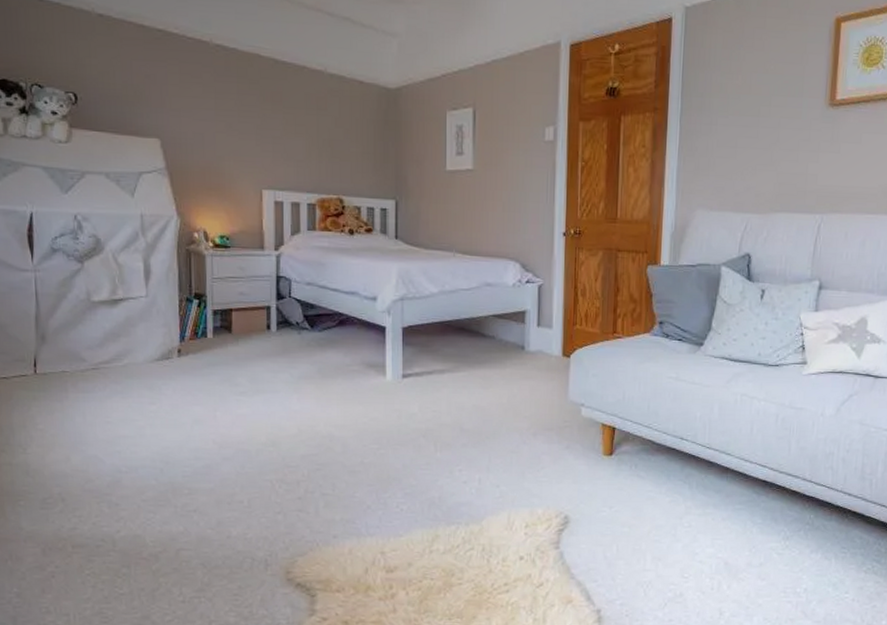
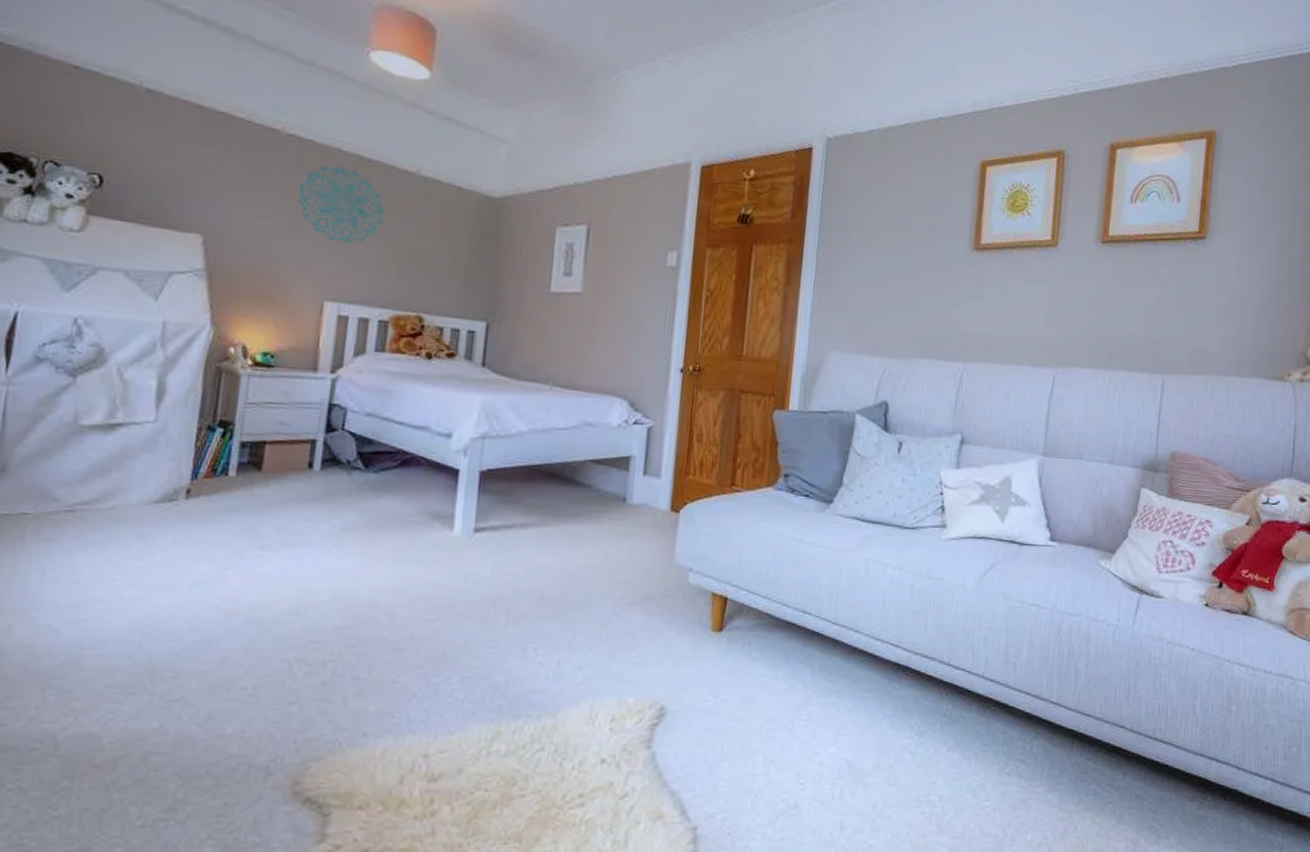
wall decoration: none [230,69,301,139] -> present [297,165,384,244]

